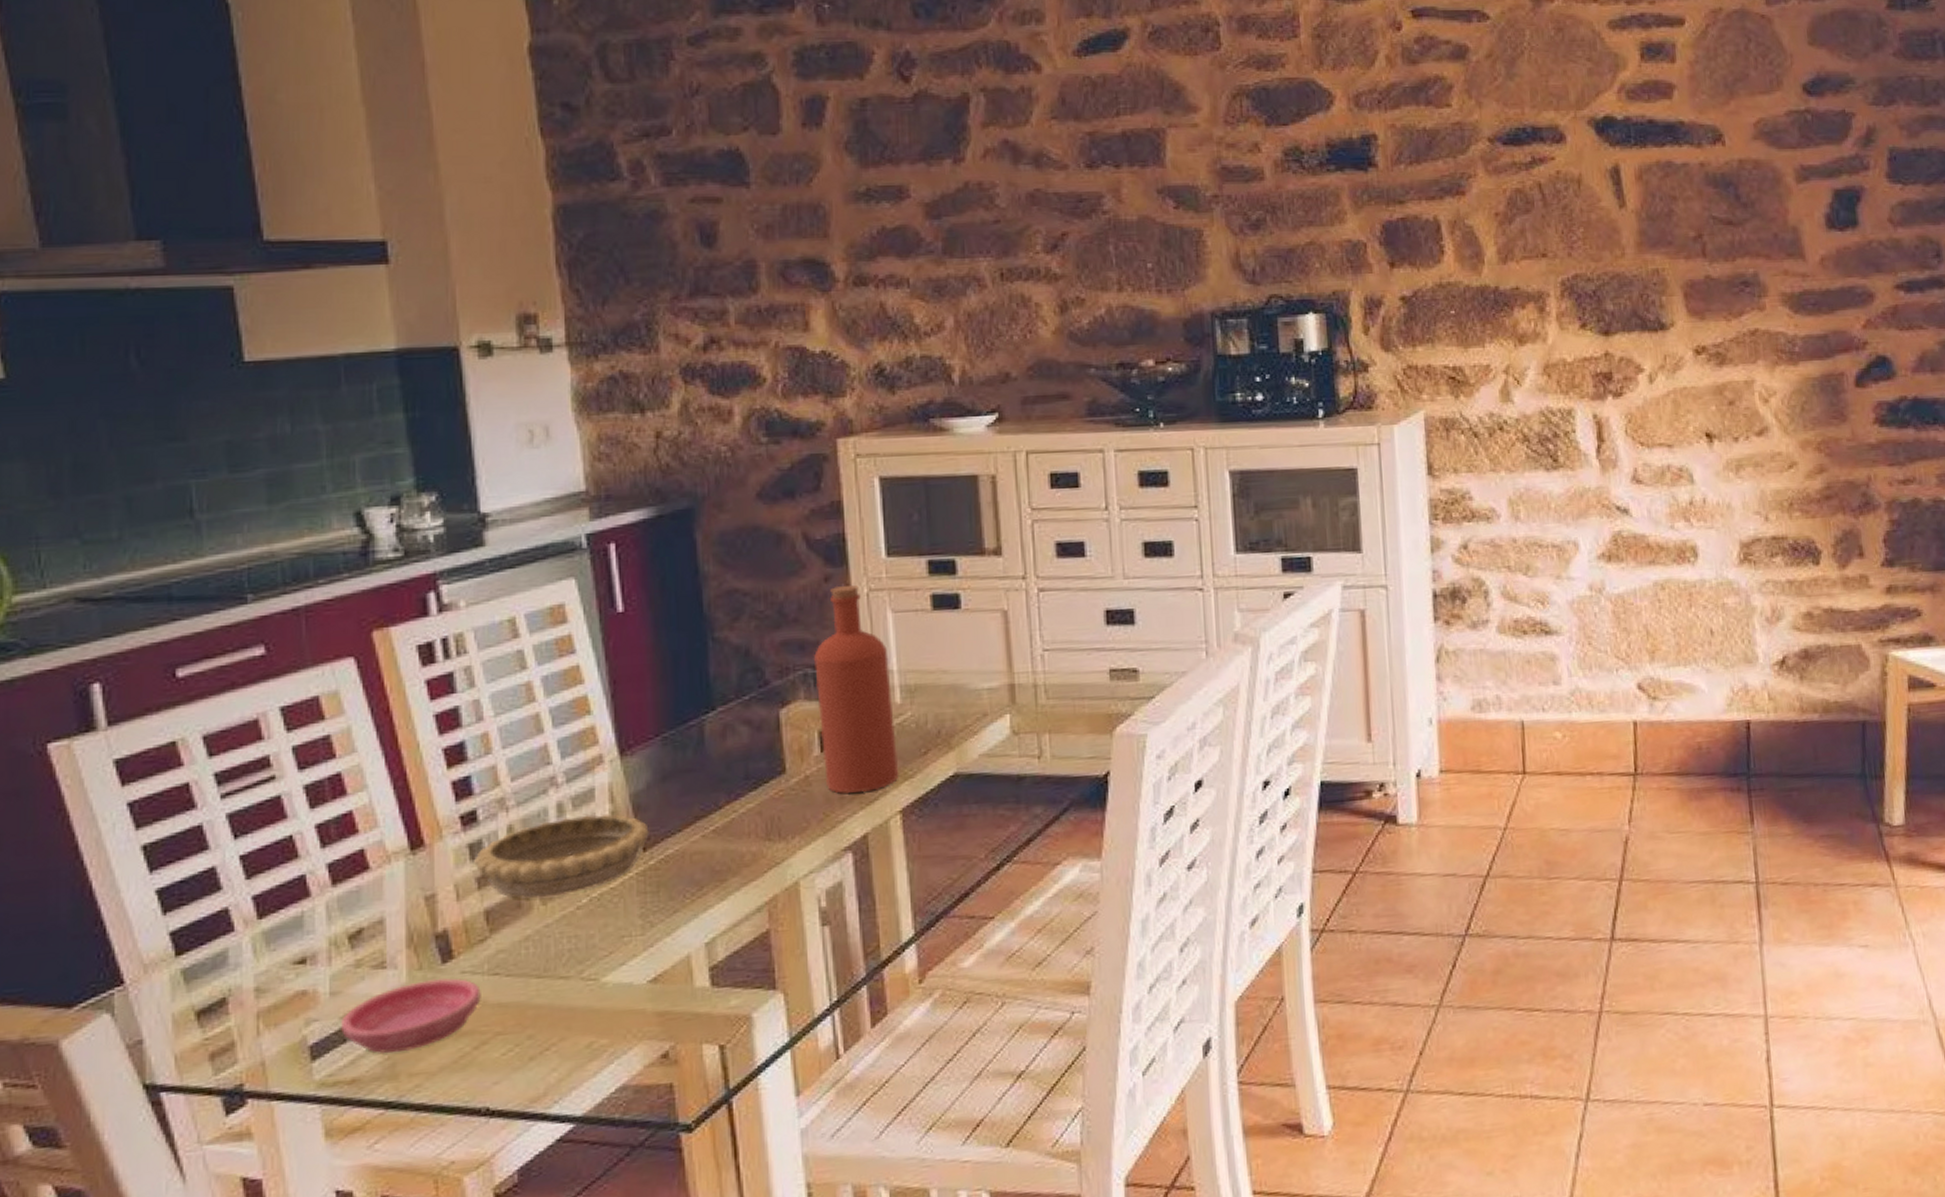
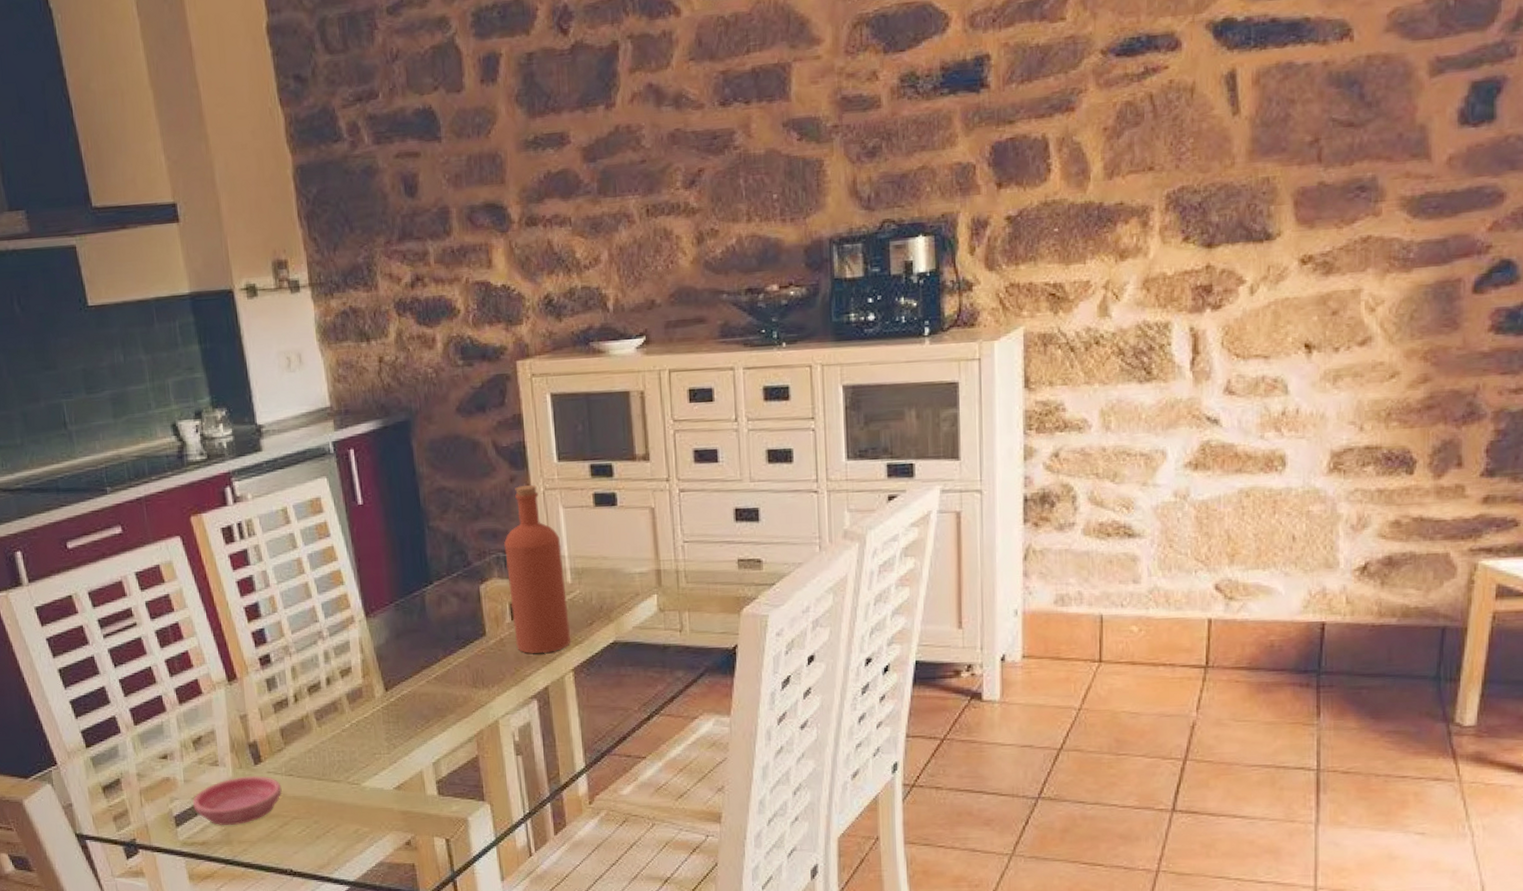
decorative bowl: present [474,813,649,899] -> none [270,661,389,722]

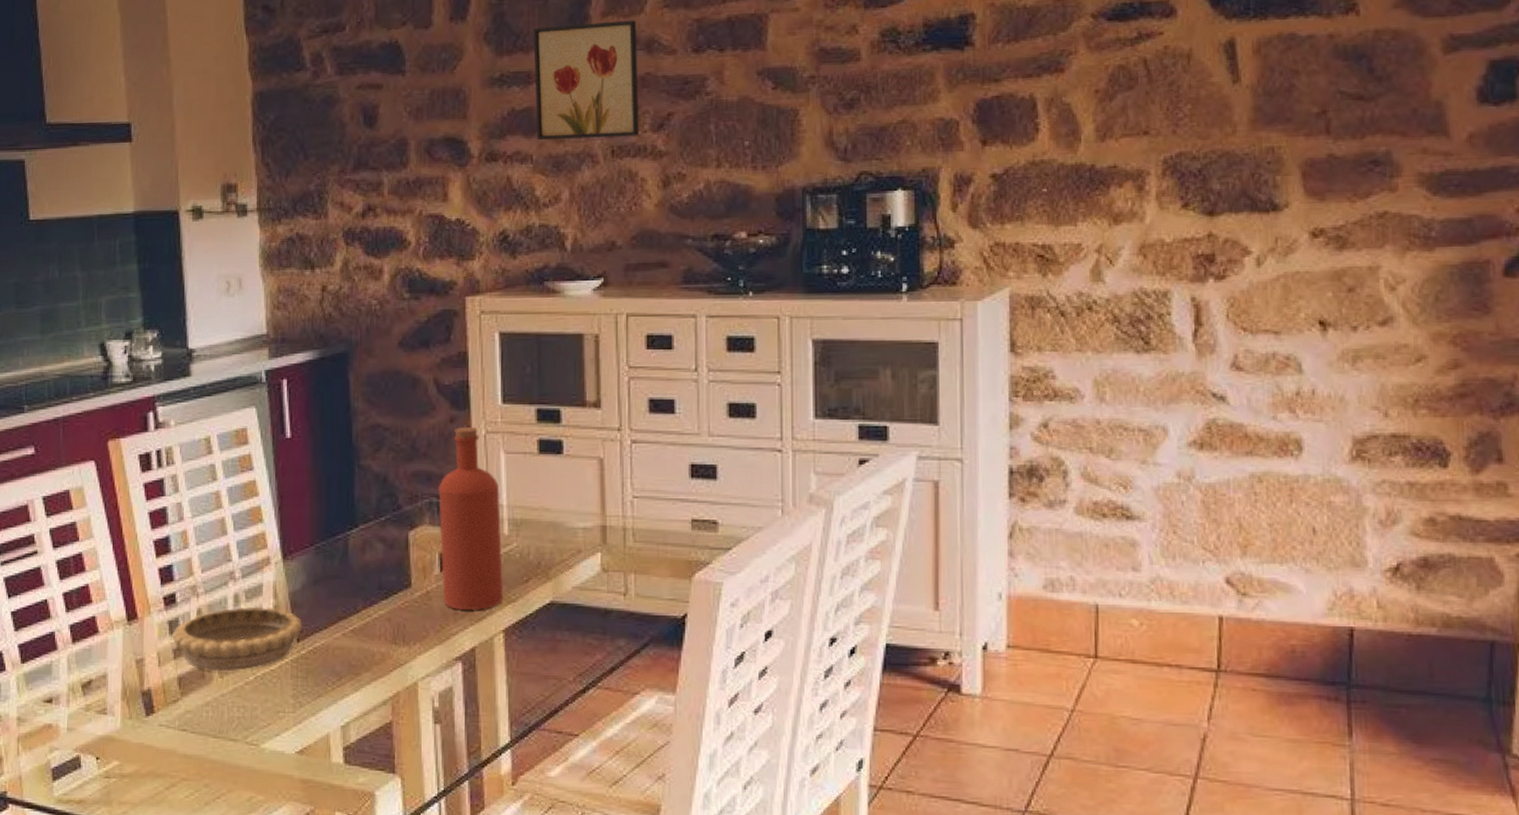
saucer: present [193,775,282,826] -> none [74,727,173,784]
decorative bowl: none [270,661,389,722] -> present [172,606,302,672]
wall art: none [564,75,672,203] -> present [533,20,639,141]

